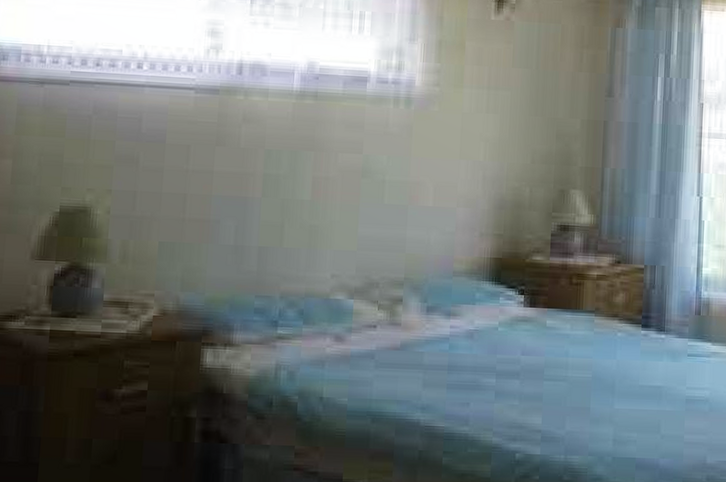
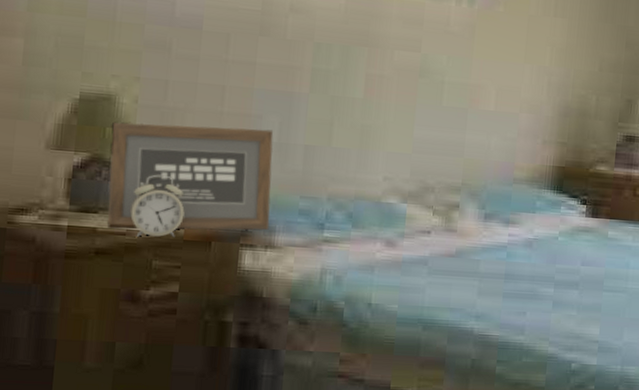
picture frame: none [84,232,230,332] -> present [107,122,274,231]
alarm clock: none [104,279,152,339] -> present [129,174,185,238]

